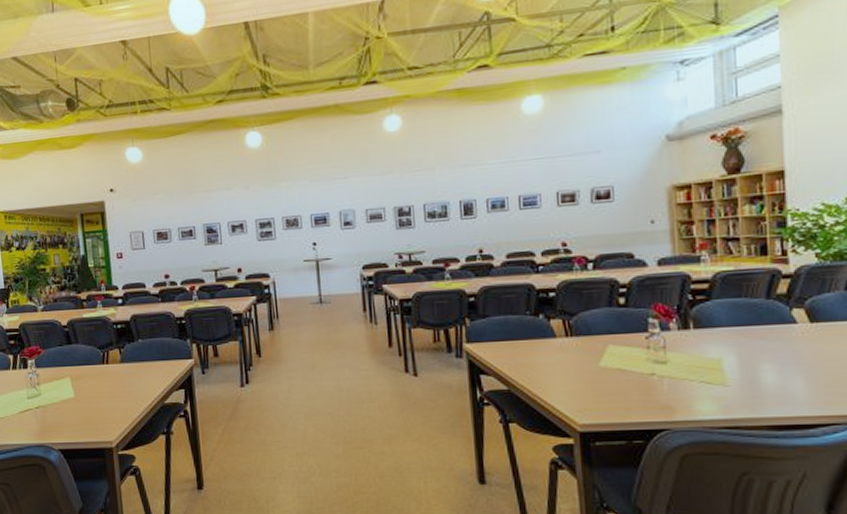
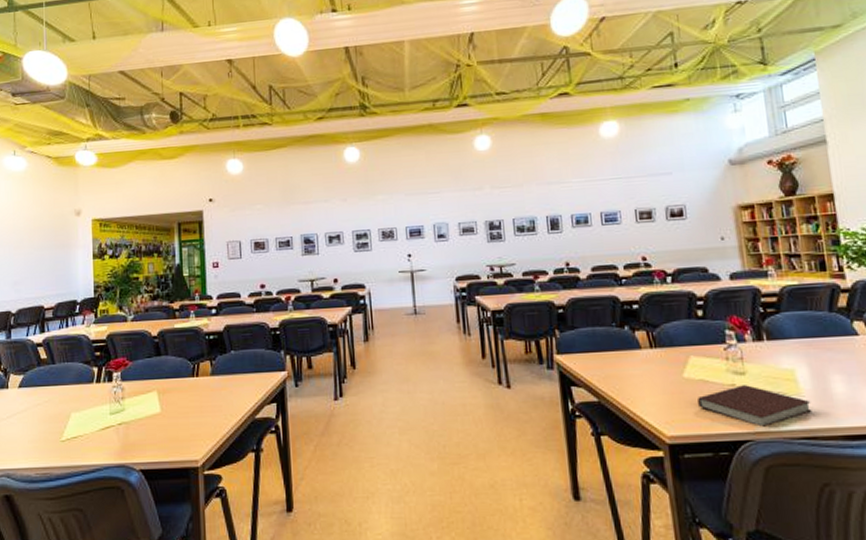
notebook: none [614,374,737,416] -> present [698,385,812,427]

